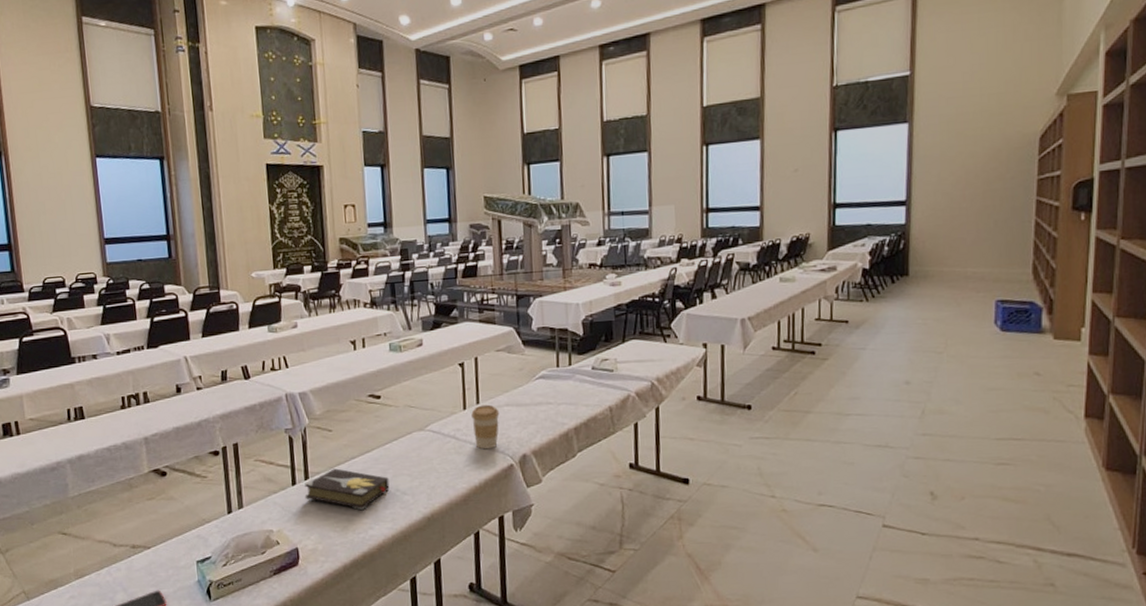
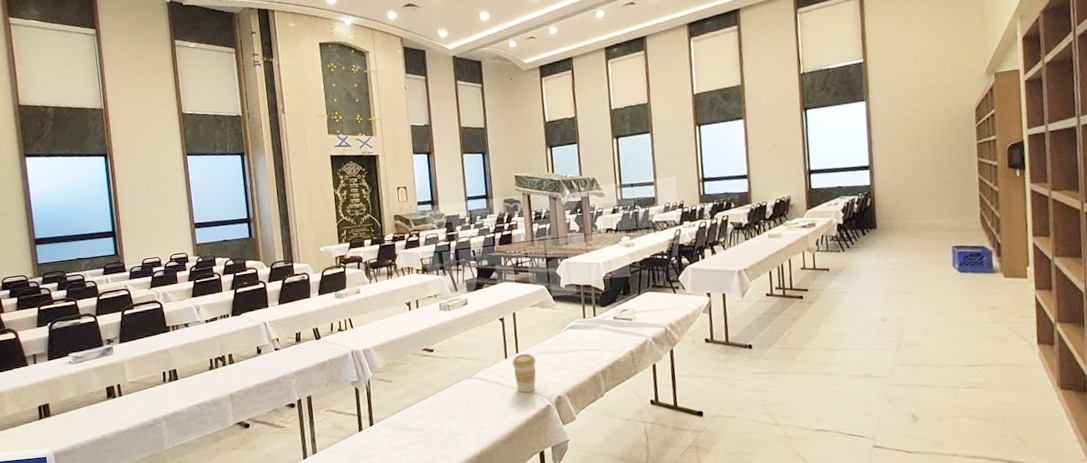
hardback book: present [304,468,390,510] -> none [370,414,444,451]

